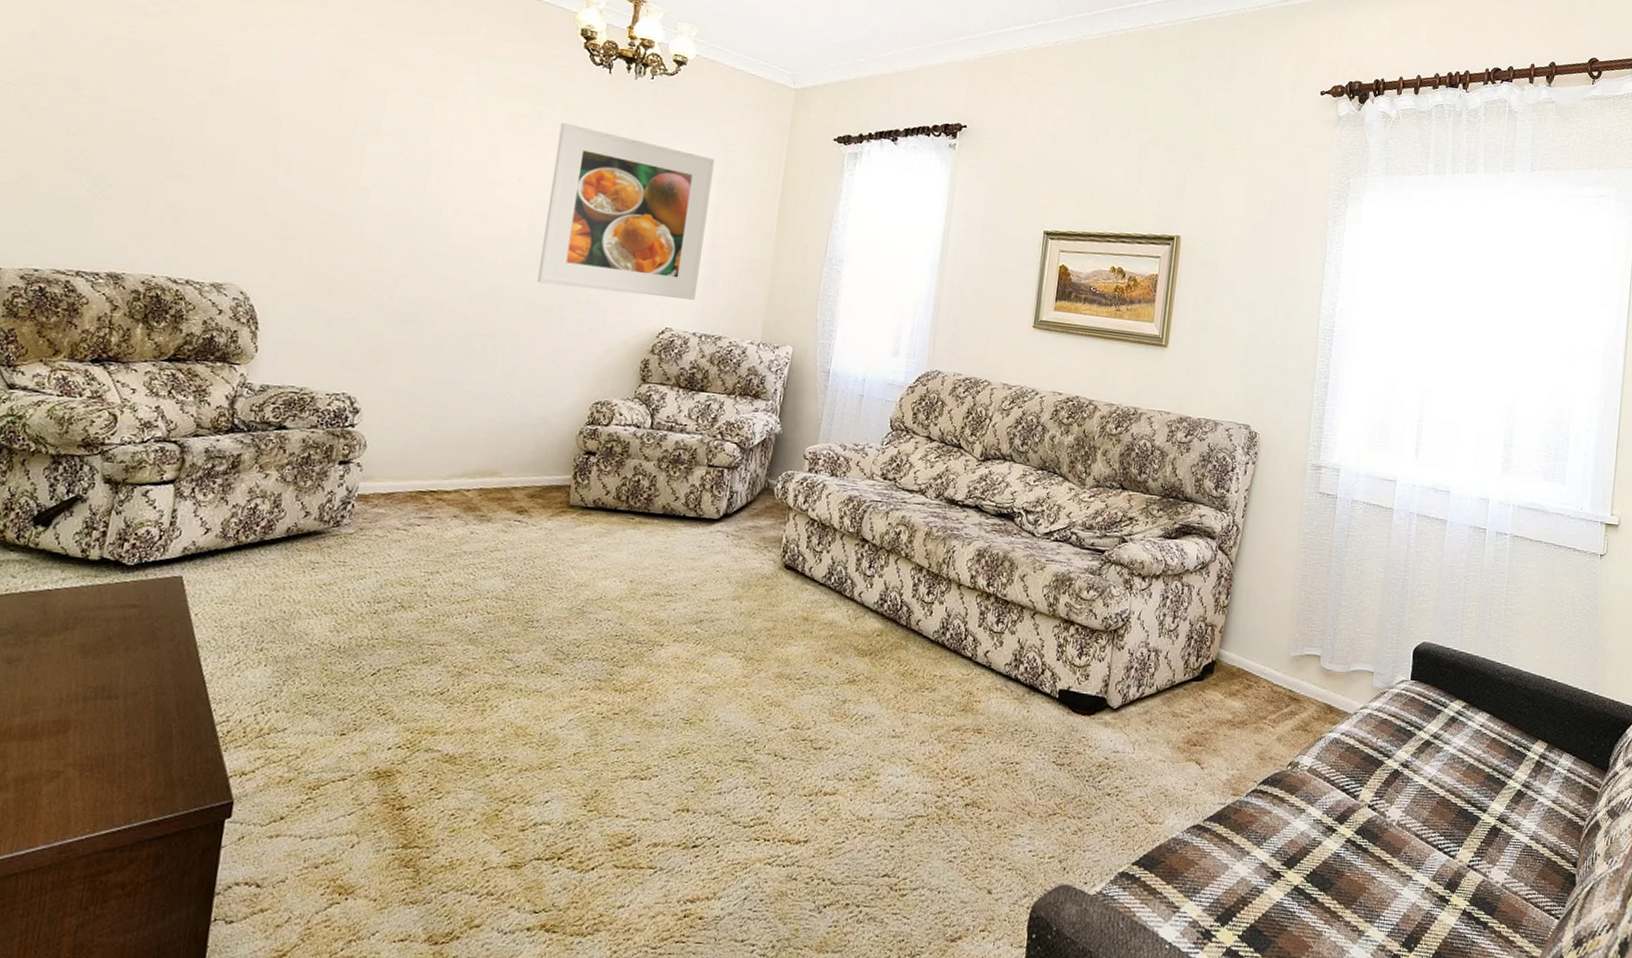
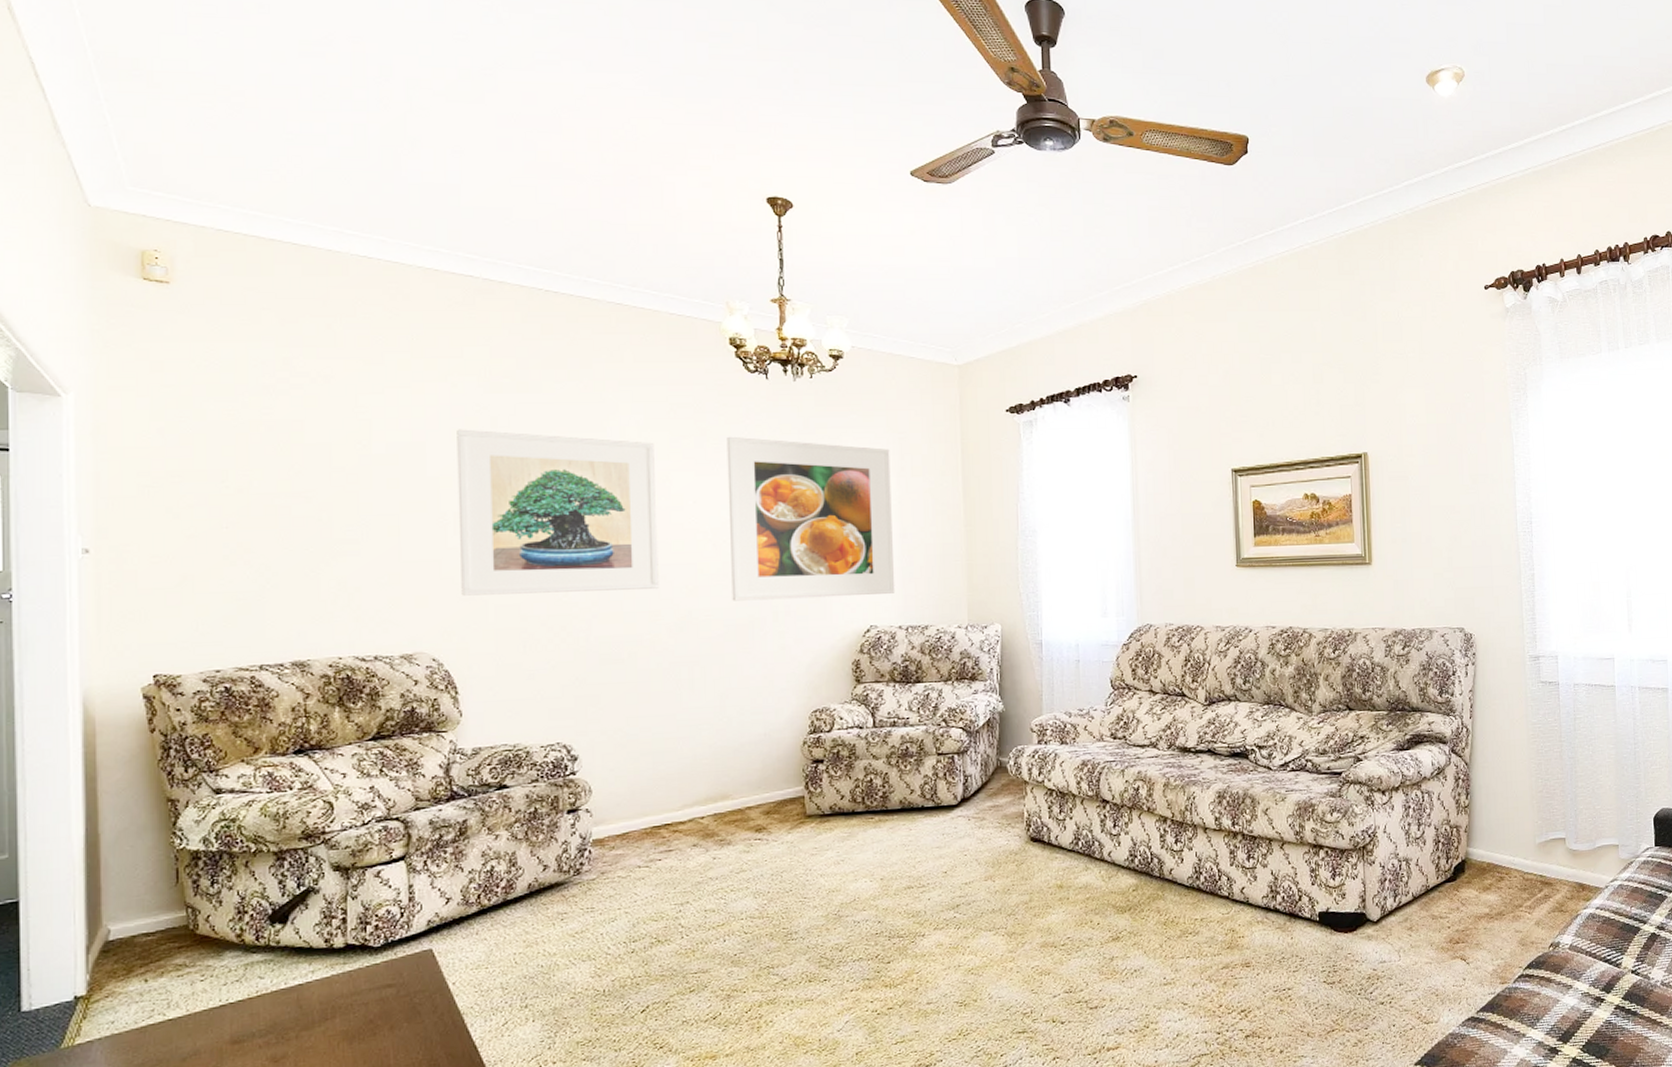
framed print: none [280,75,491,258] -> present [457,429,659,596]

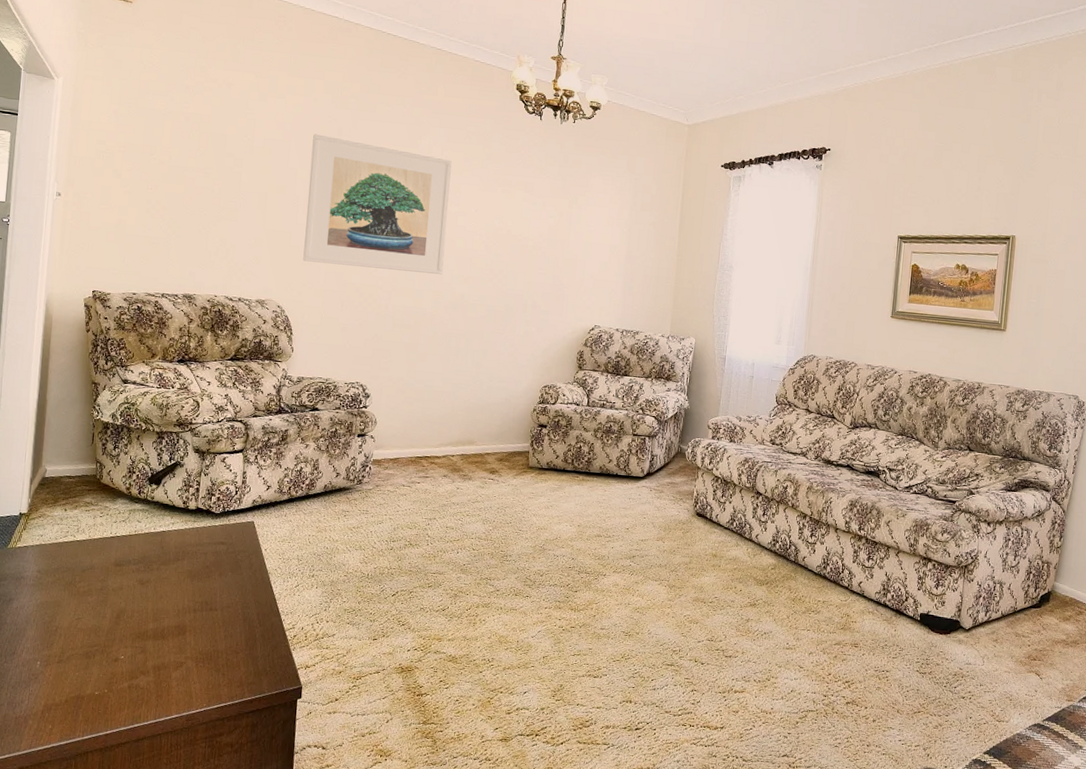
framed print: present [726,436,896,601] -> none [494,162,627,302]

